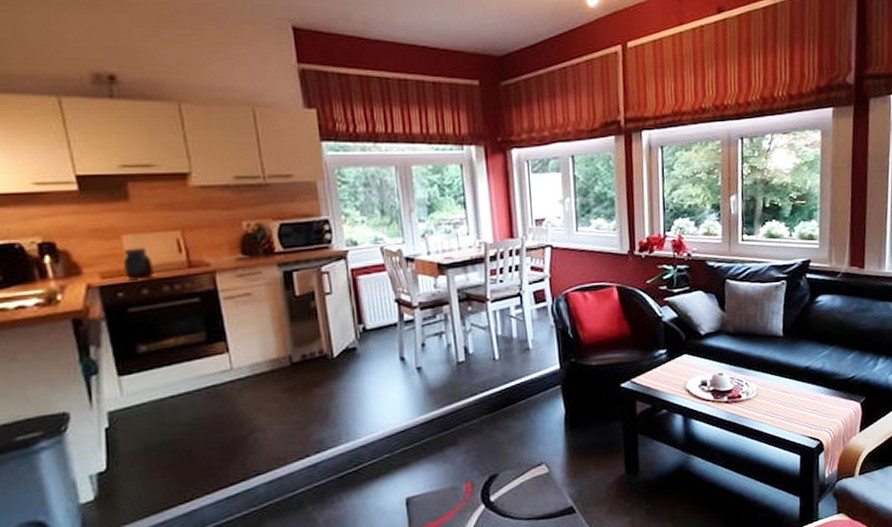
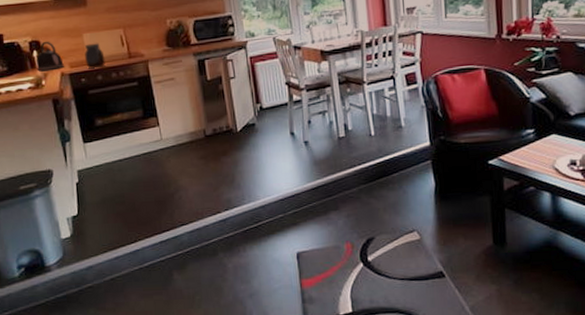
kettle: none [49,243,92,283] -> present [37,41,64,72]

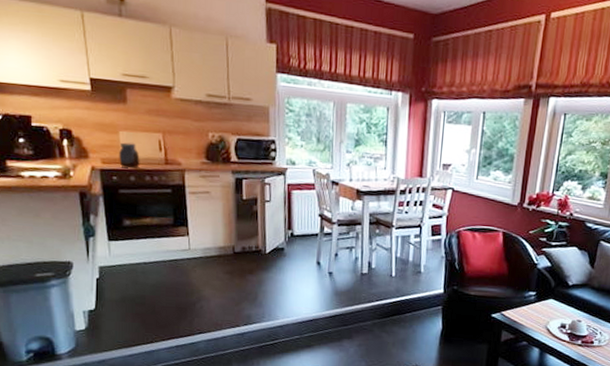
kettle: present [37,41,64,72] -> none [66,131,95,163]

